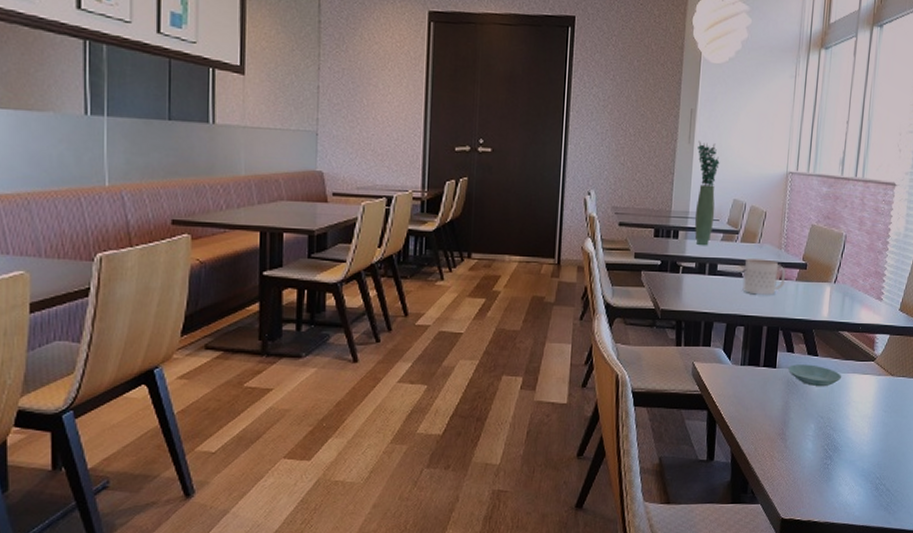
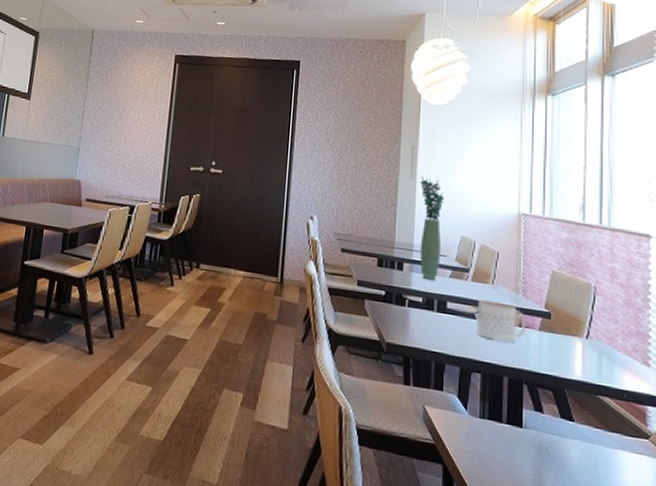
saucer: present [787,364,842,387] -> none [537,427,608,461]

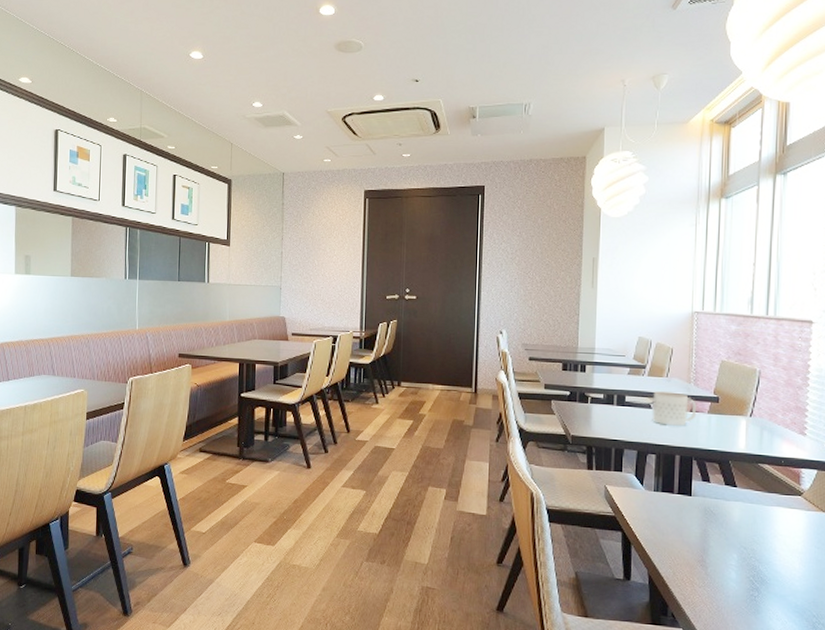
vase: present [420,176,445,281] -> none [601,285,623,379]

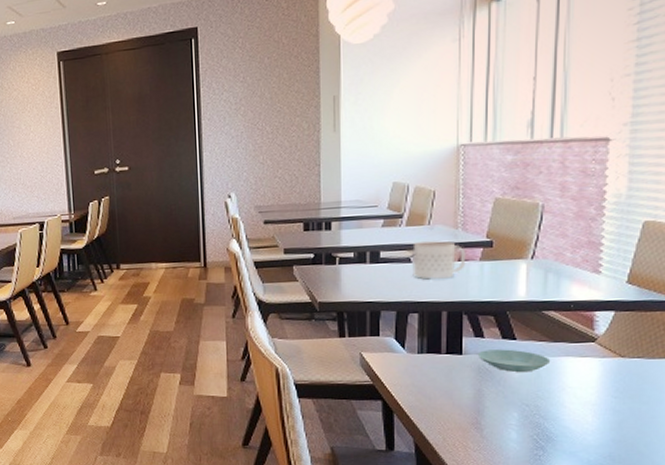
saucer: none [704,494,765,518] -> present [477,349,551,373]

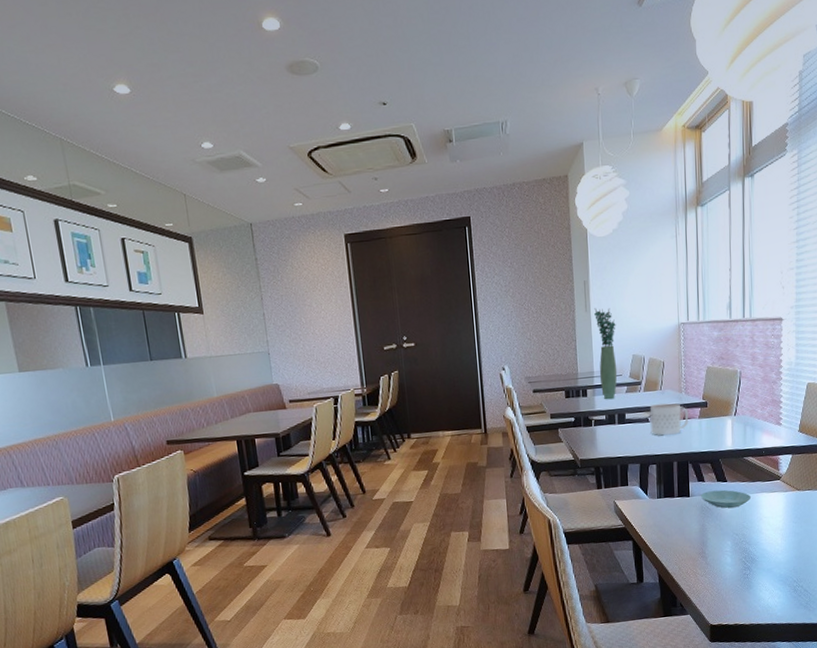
vase: none [345,127,373,235] -> present [594,308,618,400]

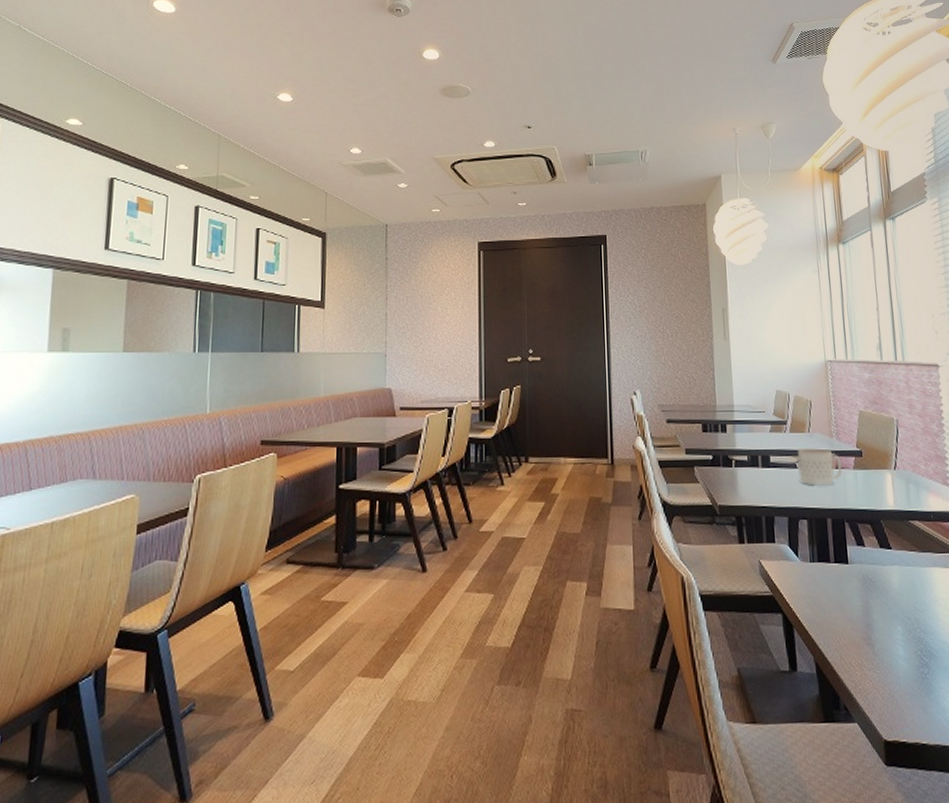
vase: present [594,308,618,400] -> none [734,337,760,438]
saucer: present [700,490,752,509] -> none [861,558,922,584]

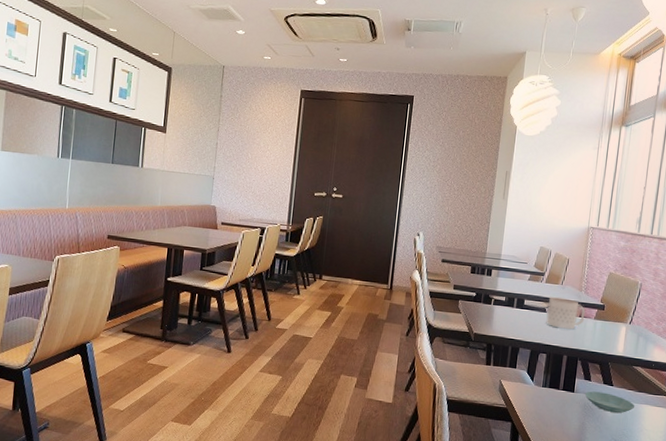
saucer: none [861,558,922,584] -> present [584,391,635,414]

